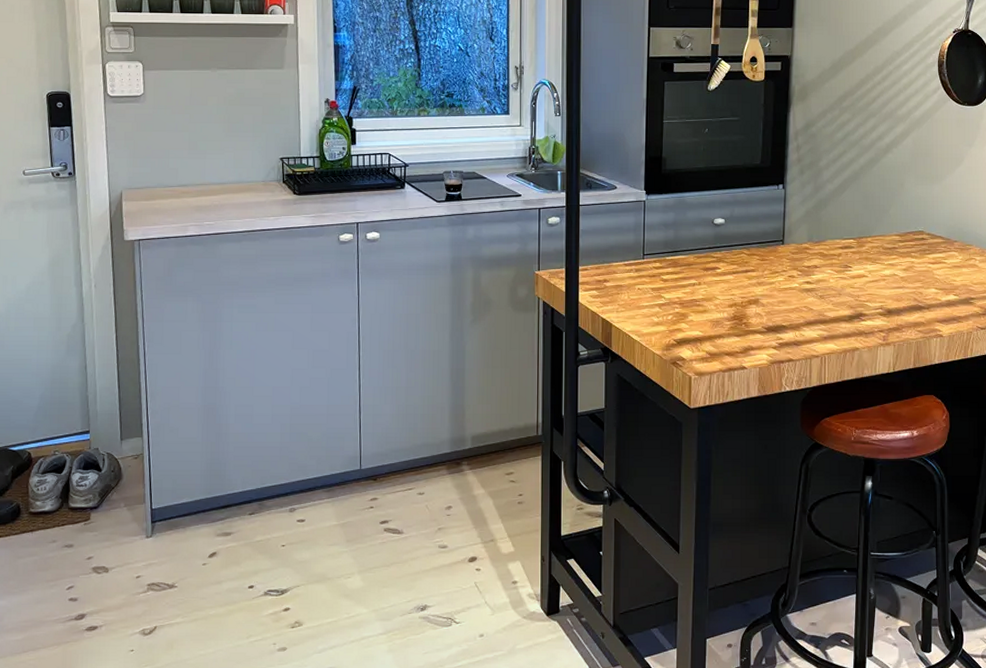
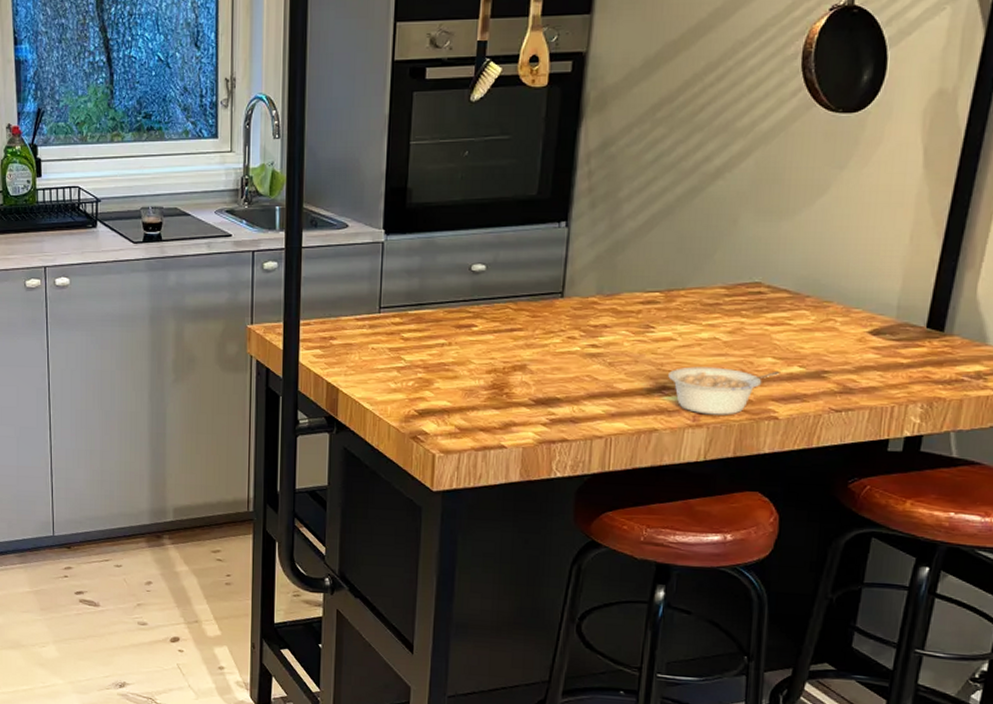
legume: none [863,297,941,335] -> present [668,367,780,415]

